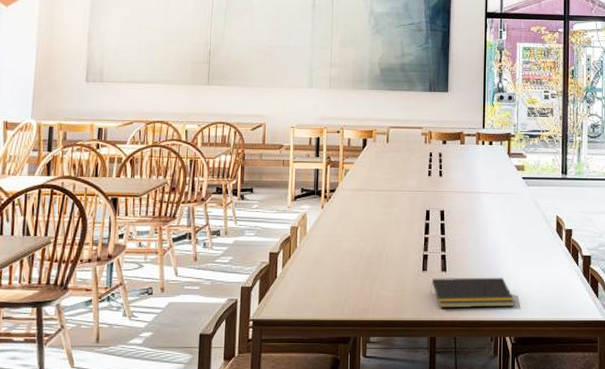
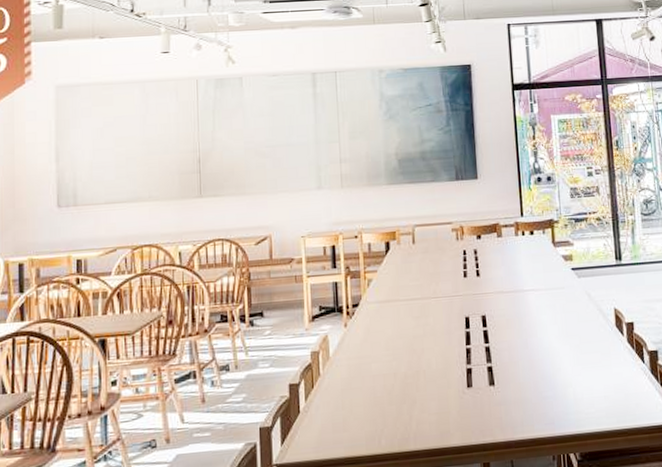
notepad: present [430,277,515,309] -> none [478,385,576,429]

